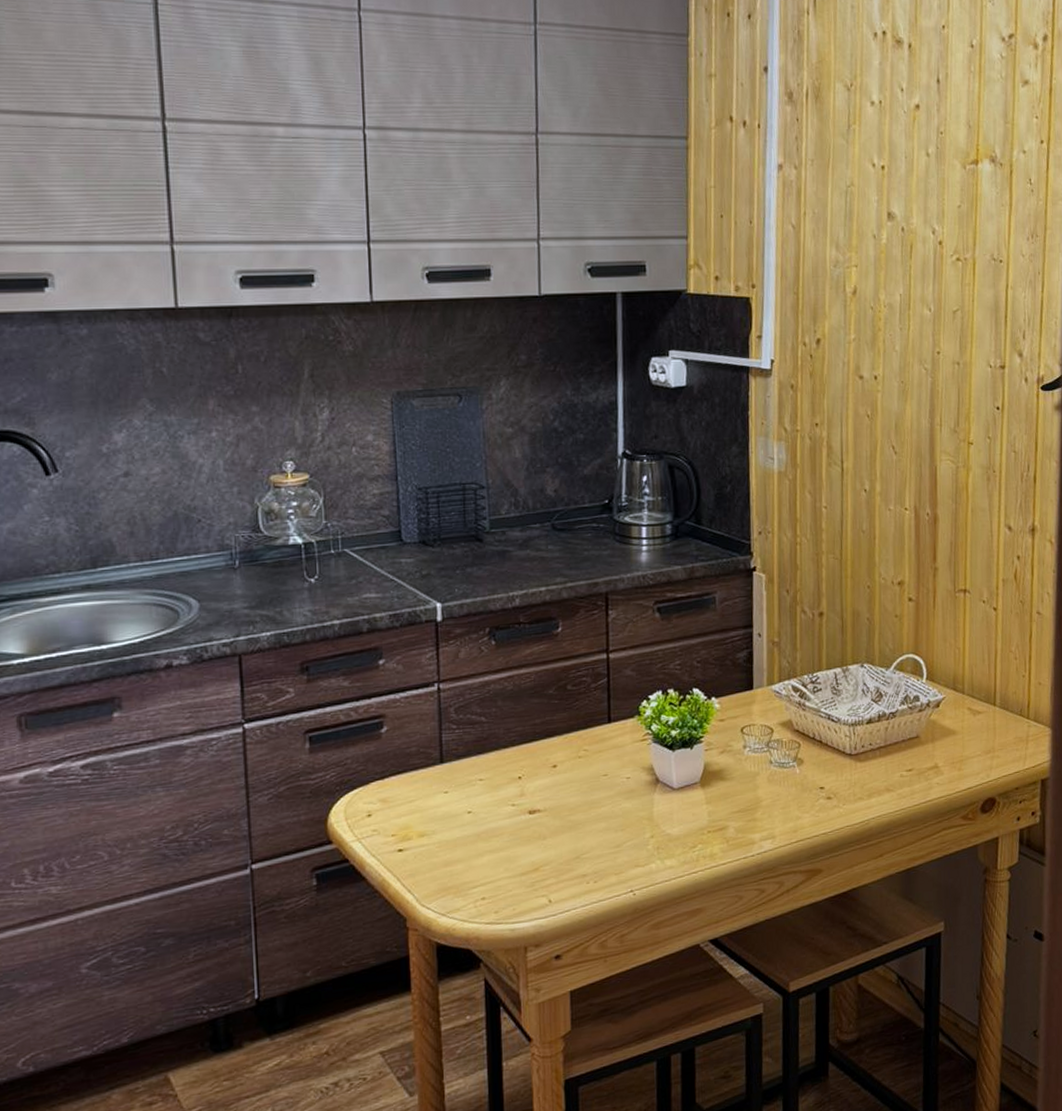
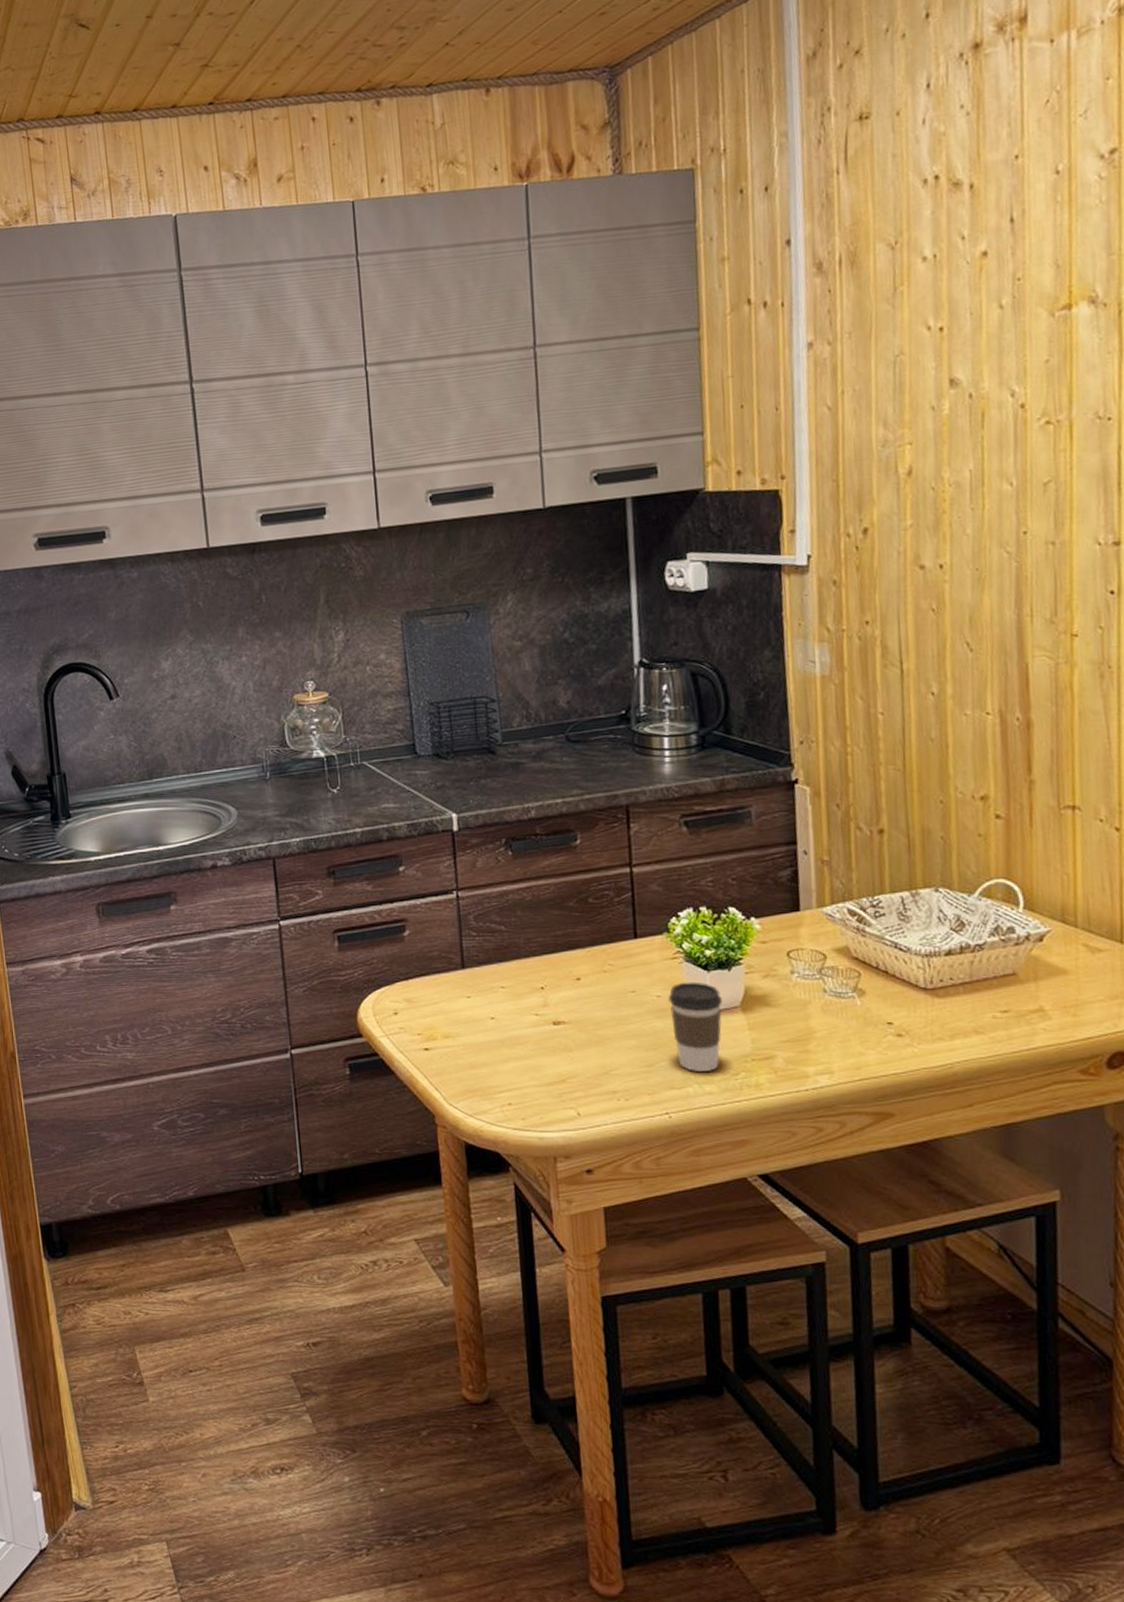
coffee cup: none [637,761,684,848] -> present [668,982,722,1071]

